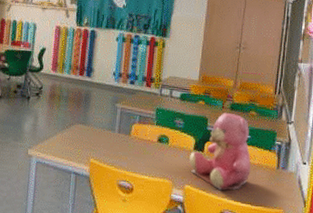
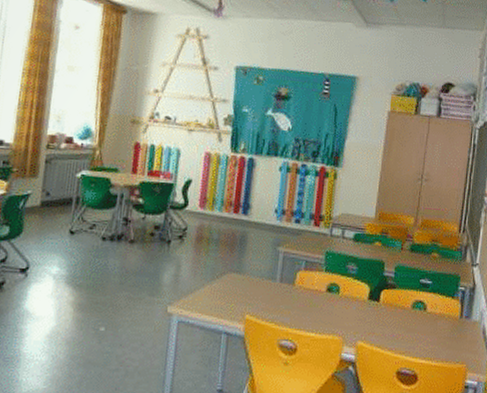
teddy bear: present [189,112,251,191] -> none [363,254,432,347]

